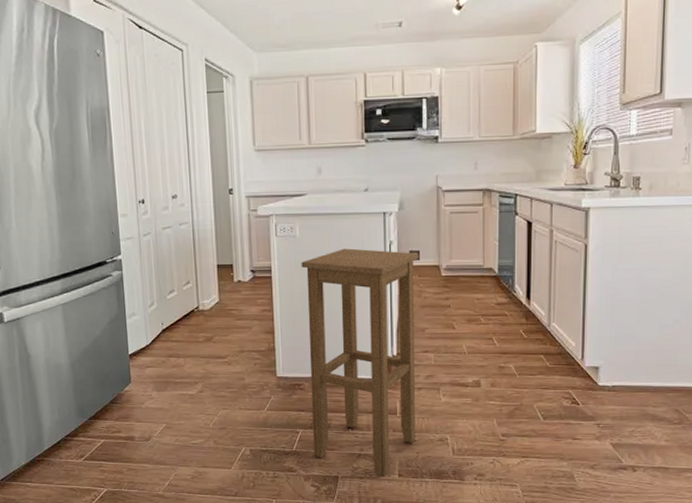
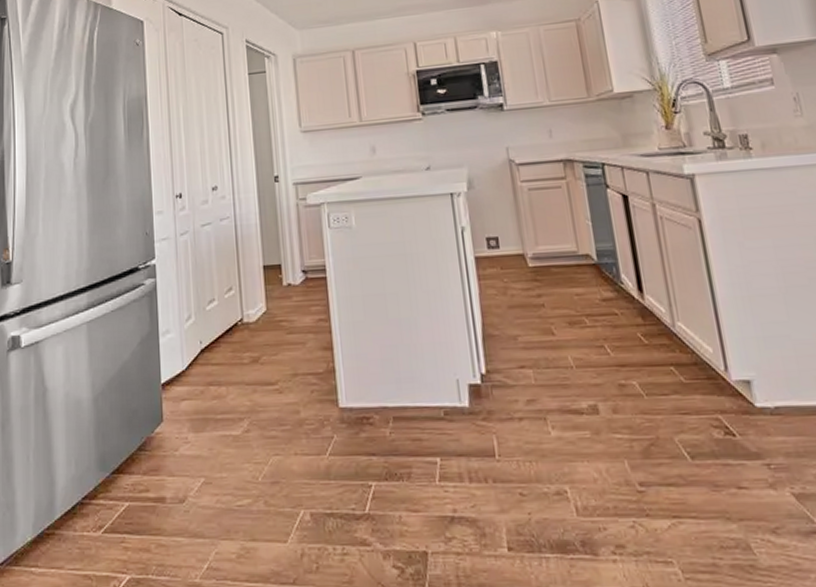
stool: present [301,248,418,477] -> none [360,238,524,552]

